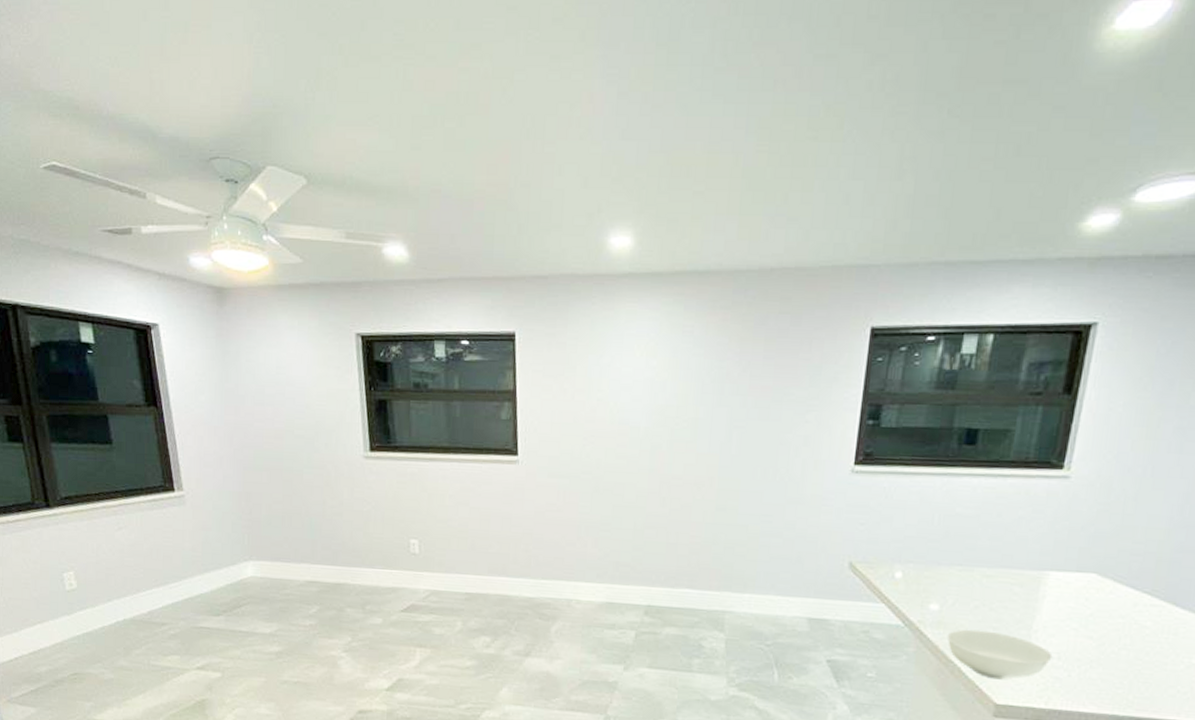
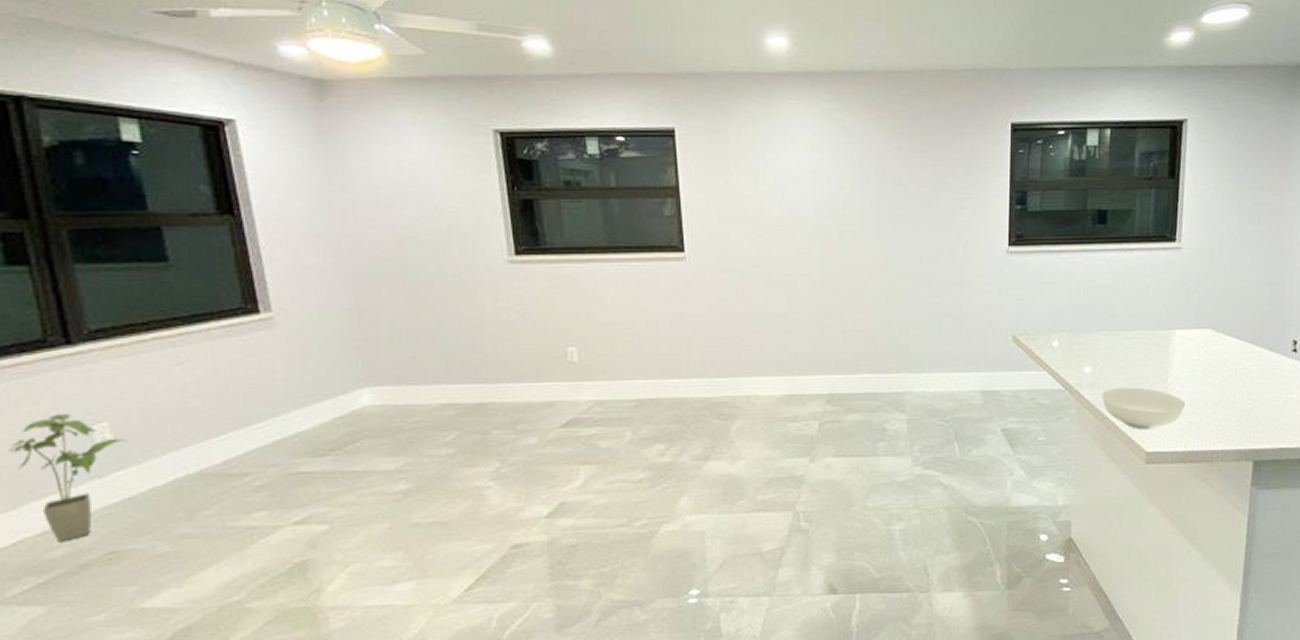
house plant: none [12,561,85,661] -> present [9,413,127,542]

